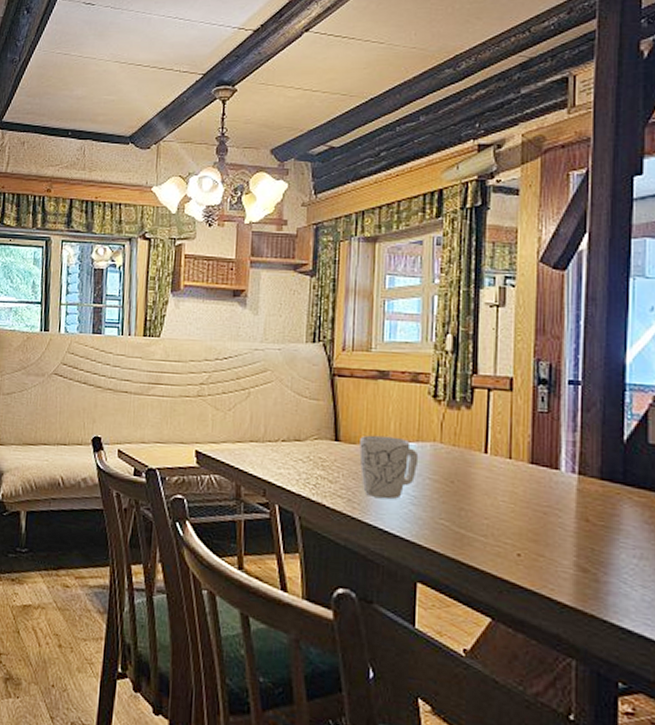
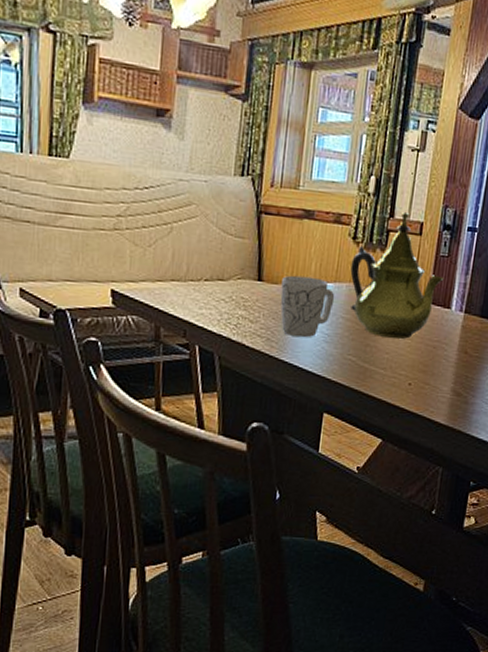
teapot: none [434,367,547,503] -> present [350,211,444,339]

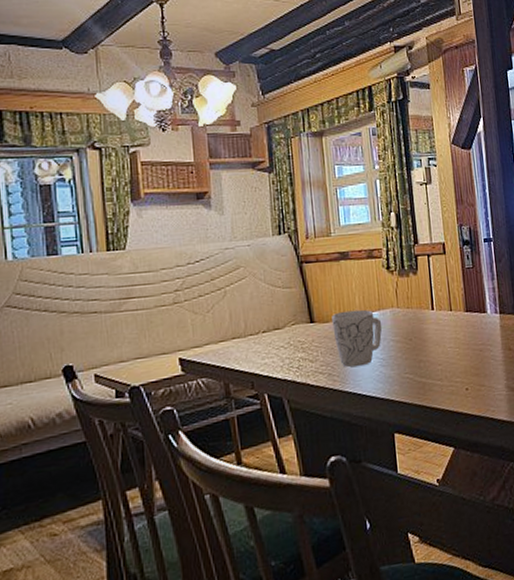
teapot: present [350,211,444,339] -> none [390,236,475,351]

